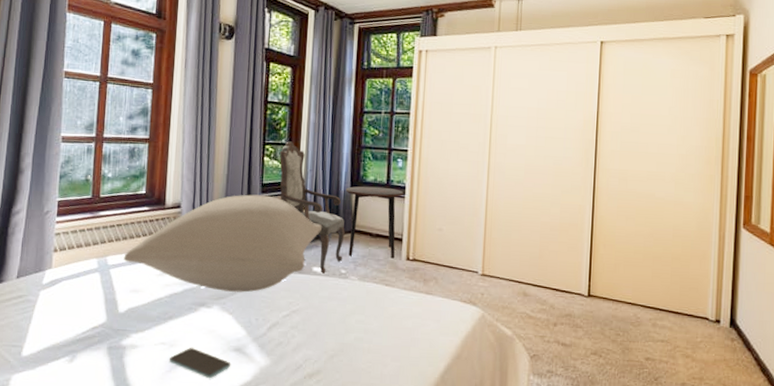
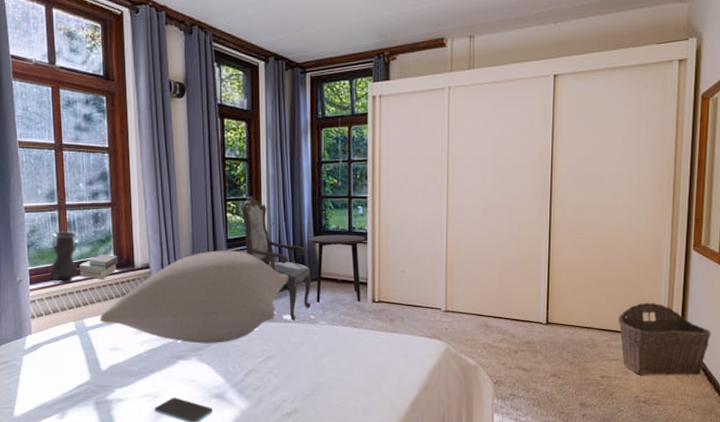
vase: none [78,164,112,217] -> present [49,231,78,283]
books: none [108,190,150,216] -> present [79,254,119,279]
wicker basket: none [663,280,764,365] -> present [618,302,711,376]

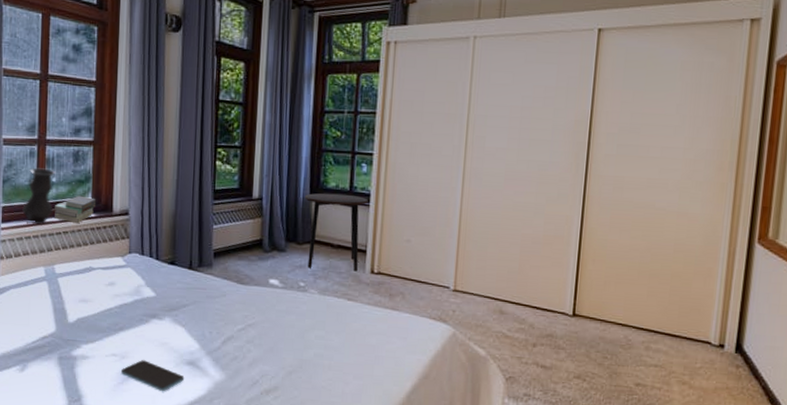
pillow: present [100,250,288,344] -> none [71,201,279,305]
armchair: present [242,196,311,322] -> none [233,144,304,287]
wicker basket: present [618,302,711,376] -> none [659,300,776,394]

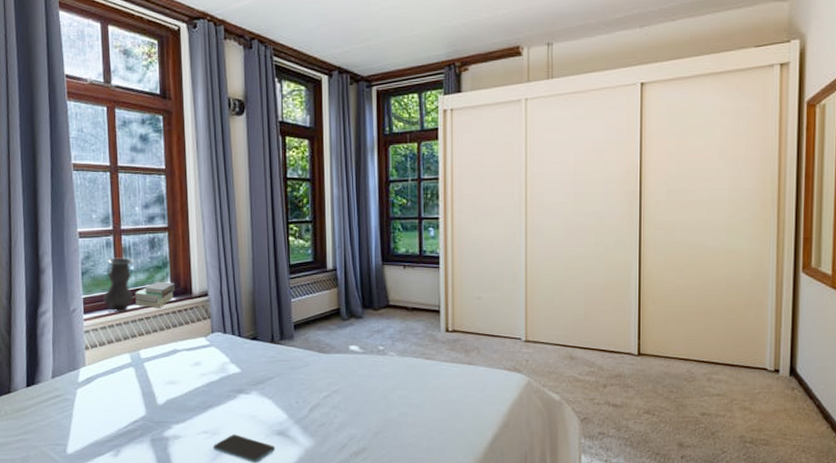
side table: present [305,193,369,272] -> none [377,258,438,332]

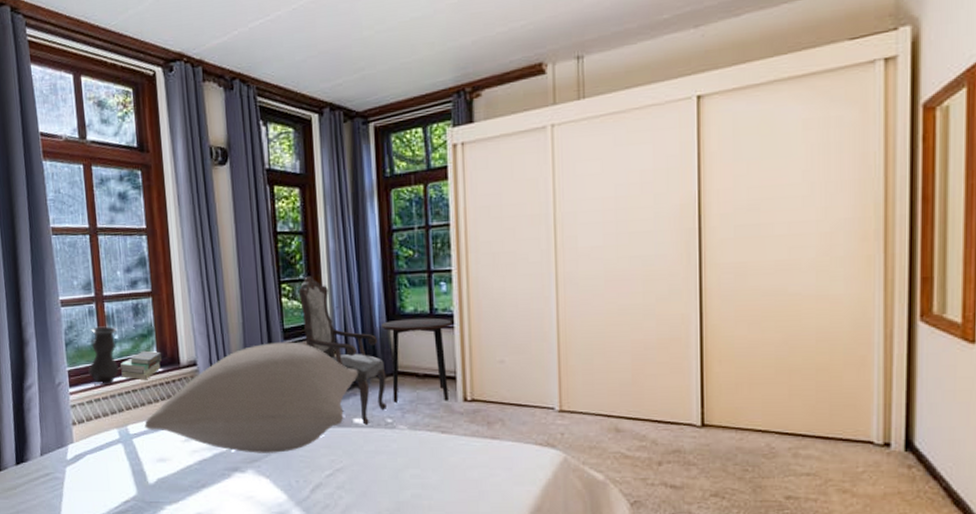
pillow: none [156,276,355,377] -> present [144,342,358,453]
armchair: none [305,218,380,353] -> present [299,276,386,426]
side table: none [377,258,438,332] -> present [382,318,452,402]

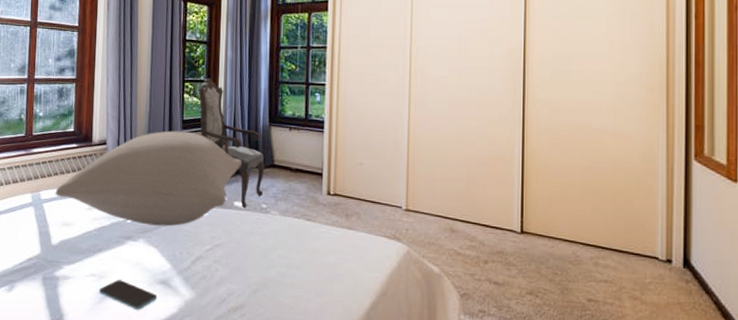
vase: present [88,326,119,385] -> none [13,104,43,154]
books: present [120,350,163,379] -> none [40,128,78,152]
side table: present [382,318,452,402] -> none [265,121,323,193]

